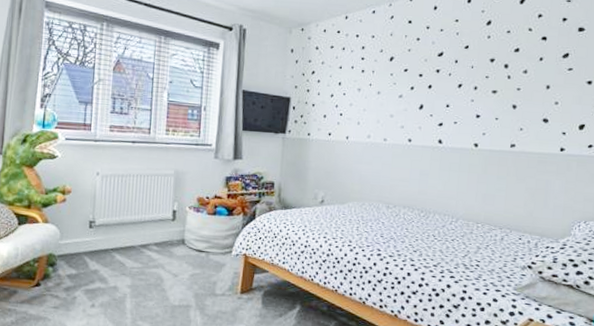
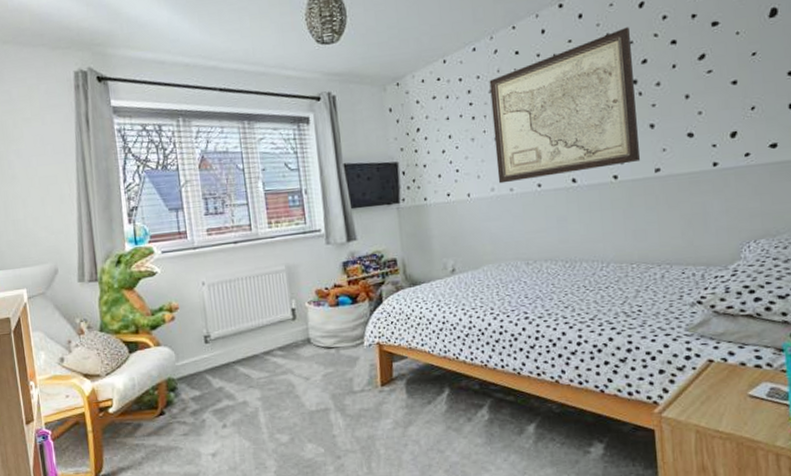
wall art: none [375,18,509,135] -> present [489,27,640,184]

